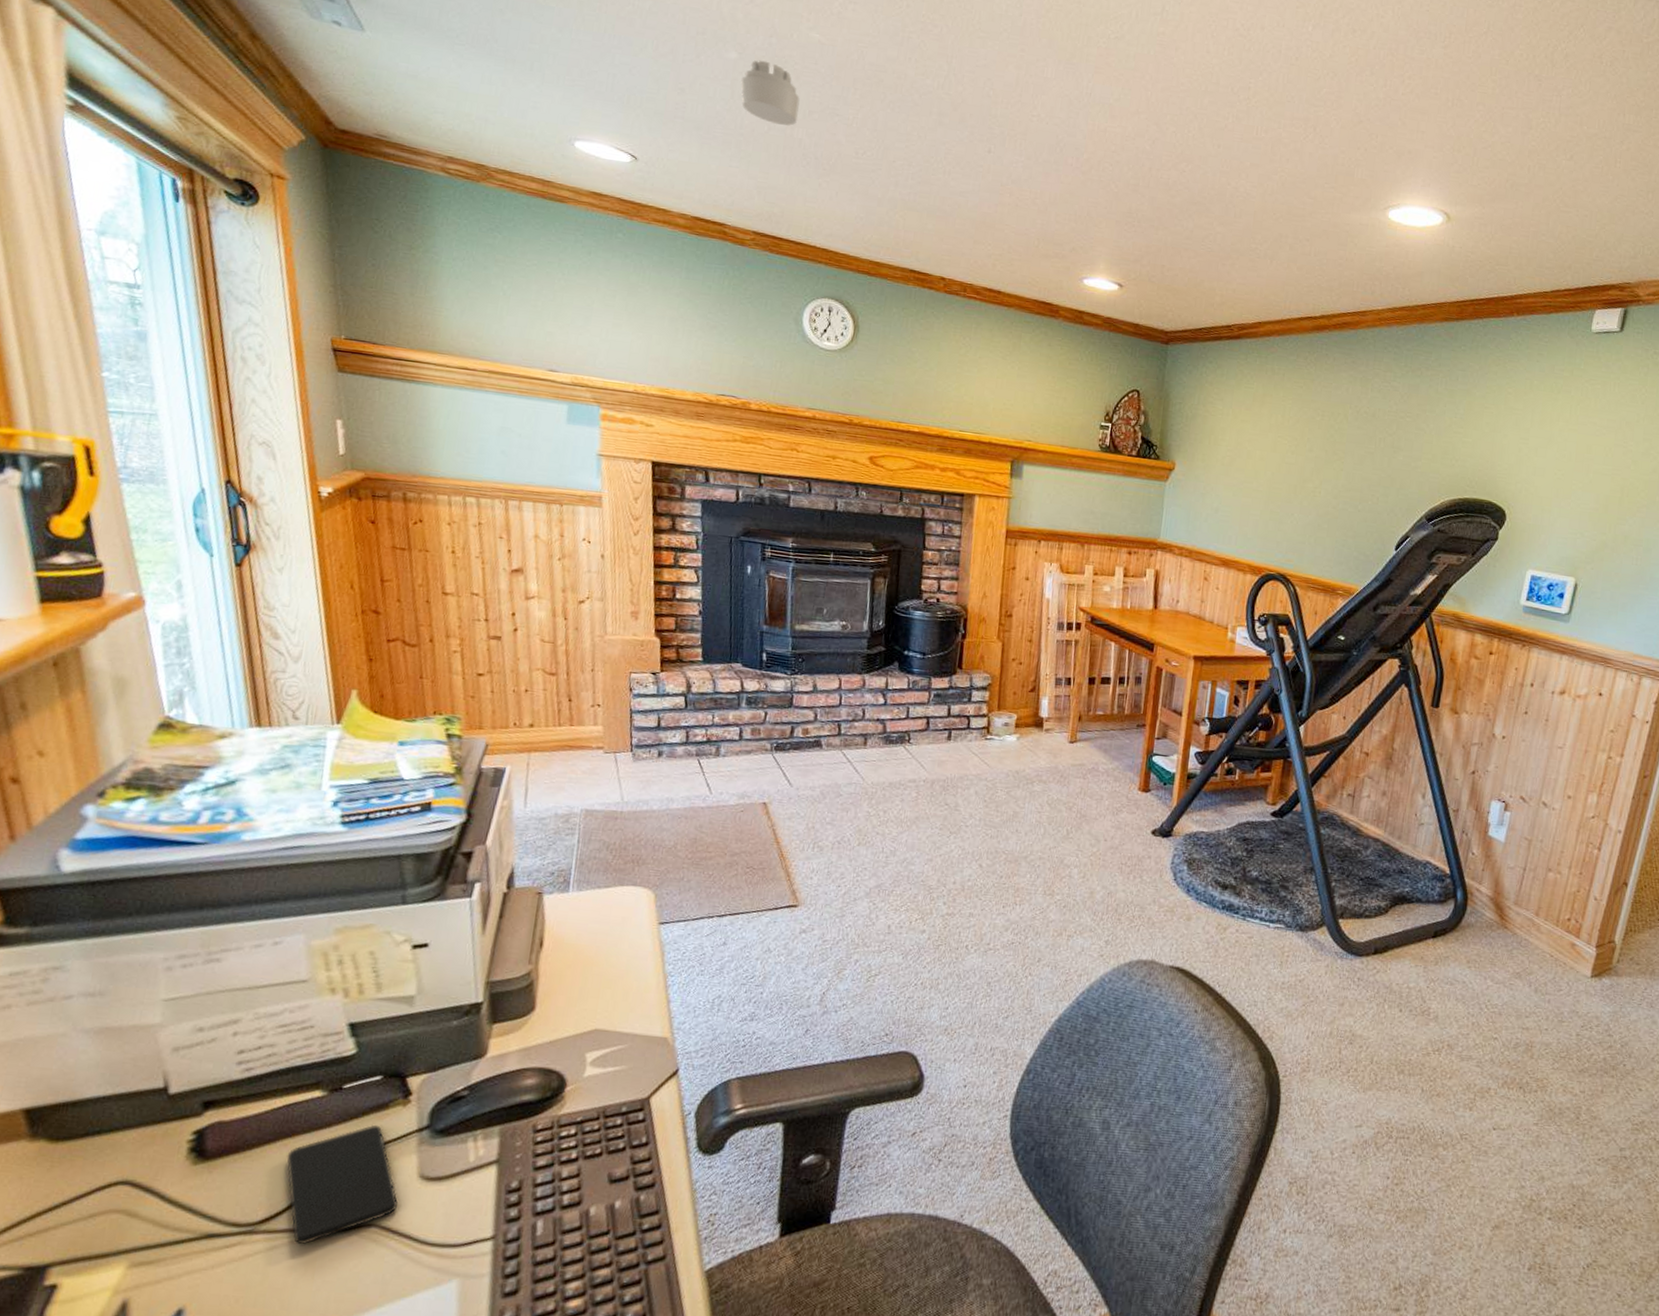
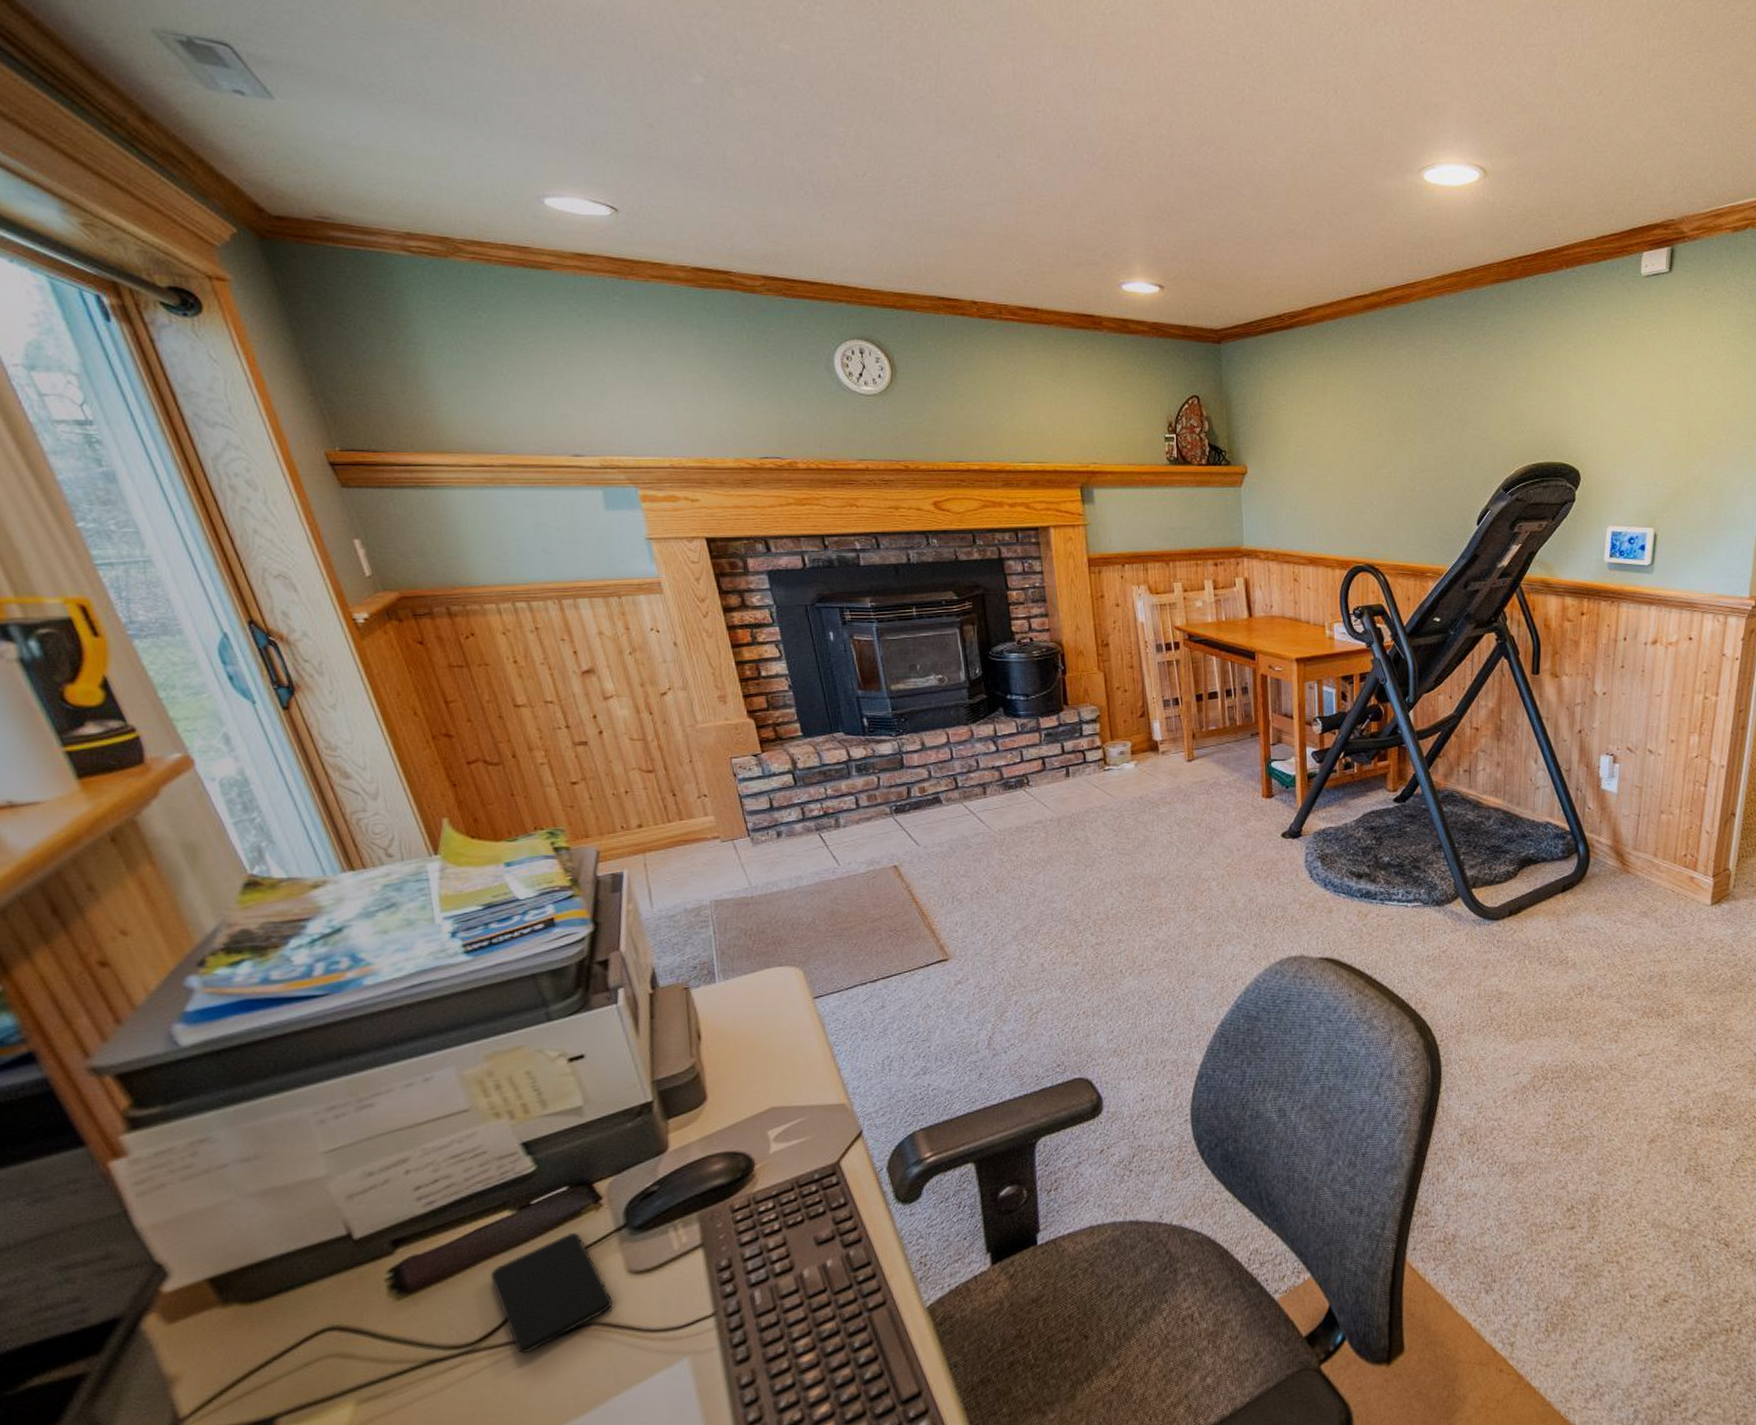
smoke detector: present [740,60,800,126] -> none [713,82,784,153]

